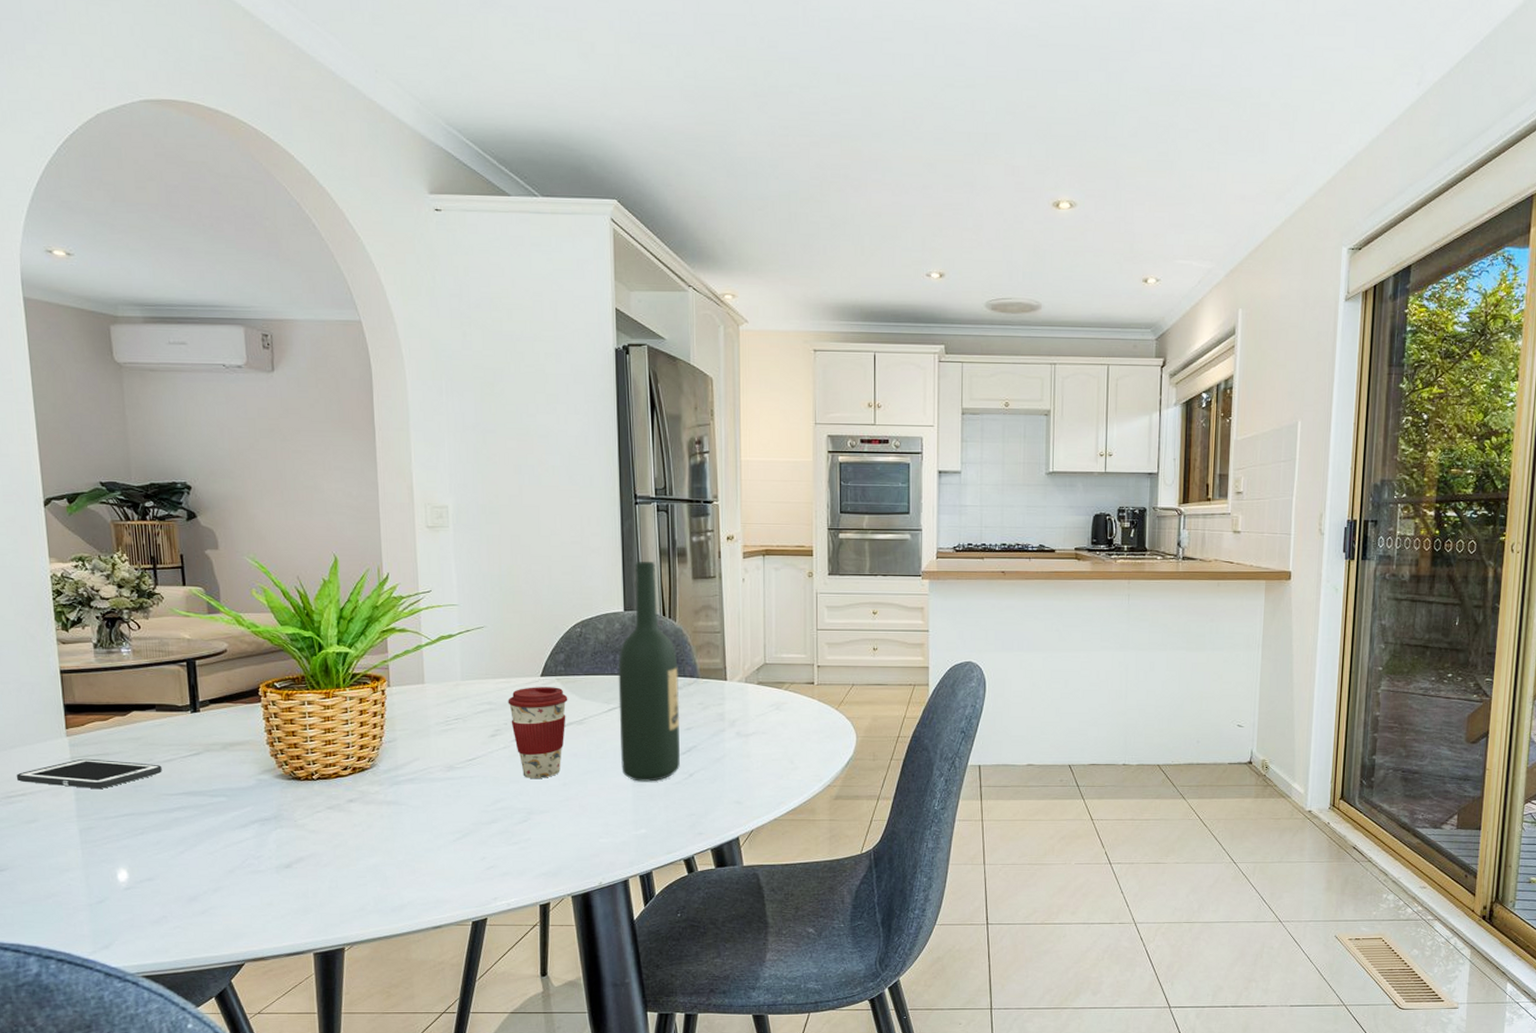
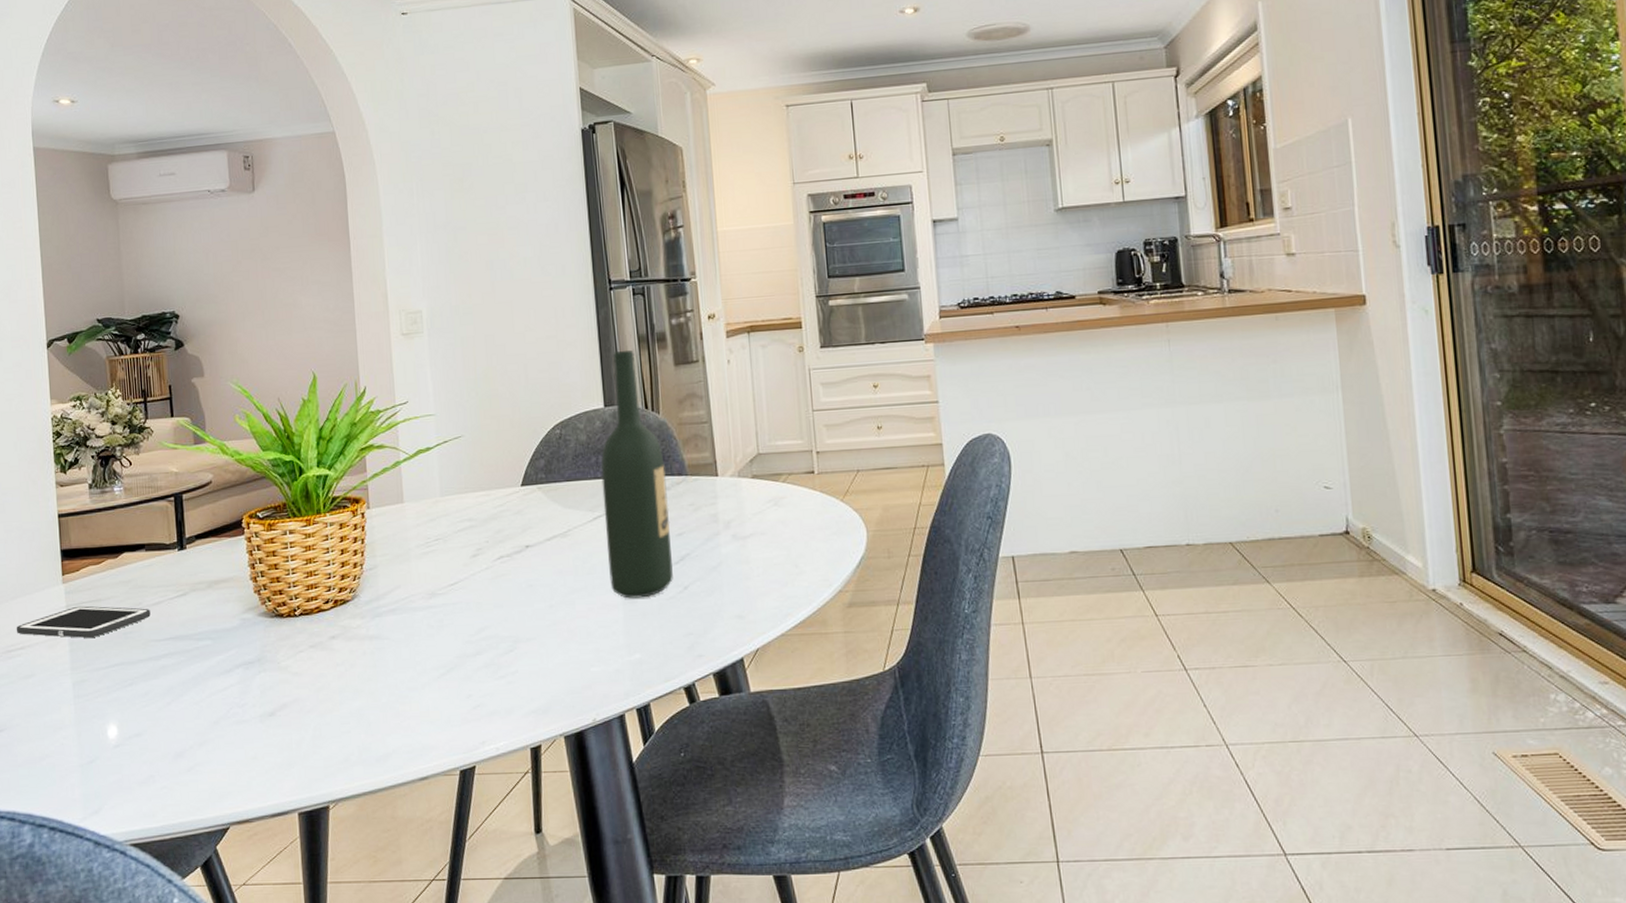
coffee cup: present [507,687,568,778] -> none [488,497,551,602]

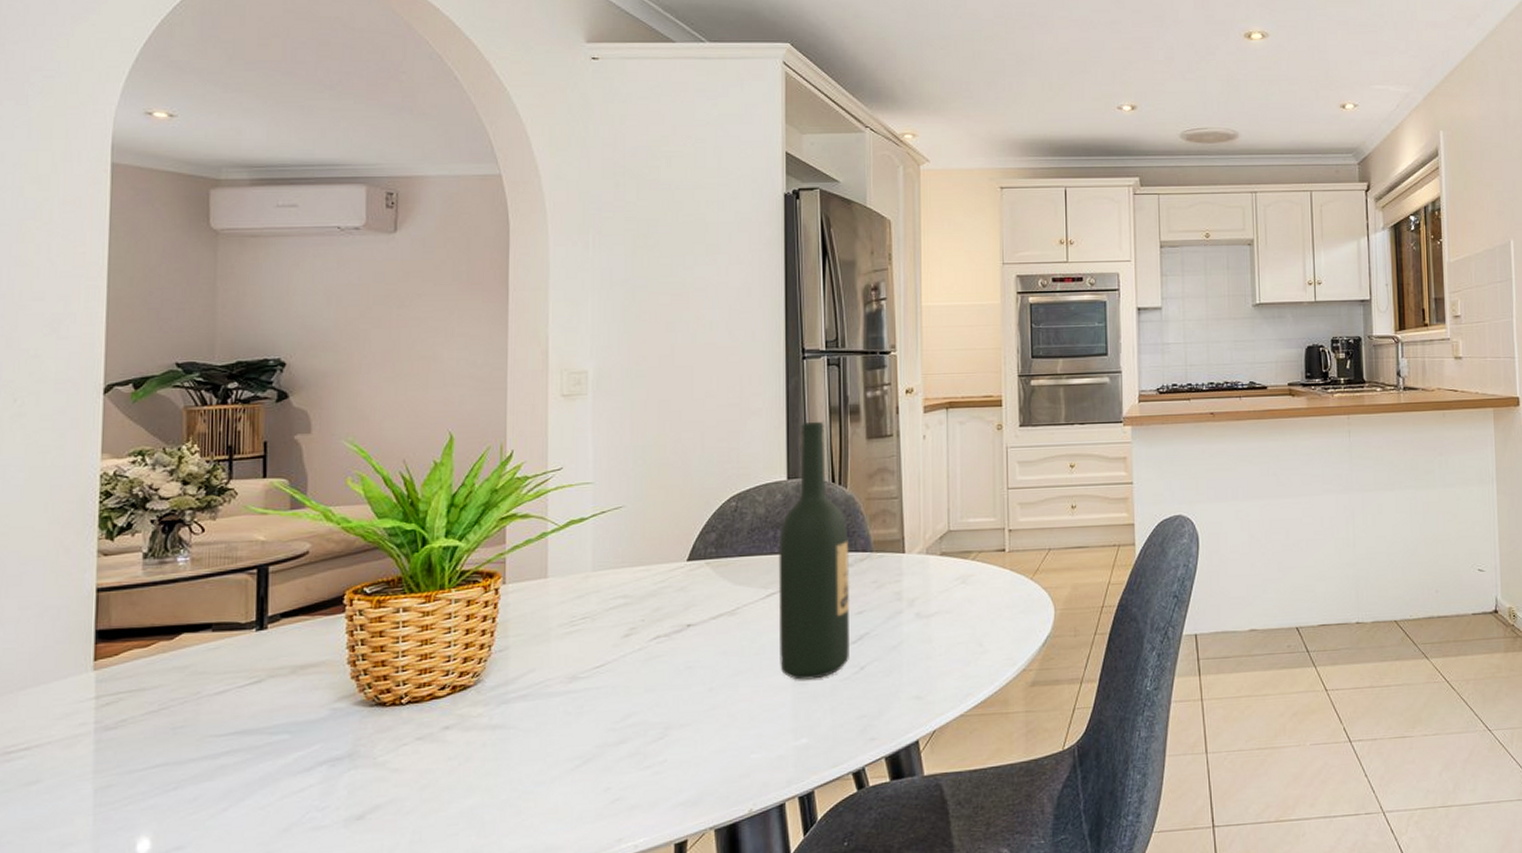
cell phone: present [16,605,151,638] -> none [20,696,211,735]

